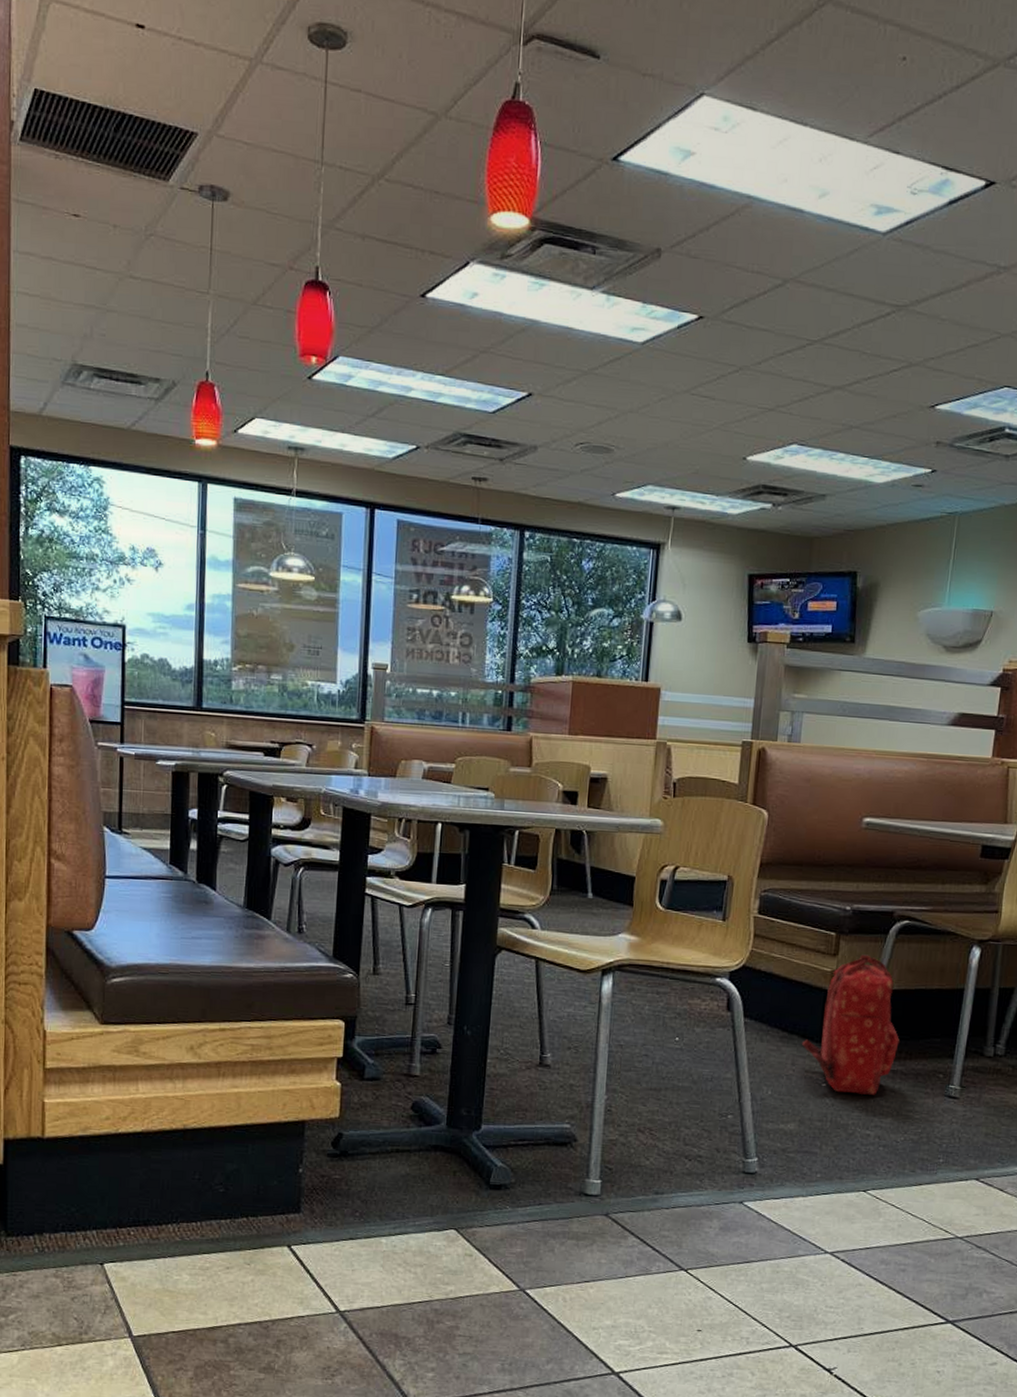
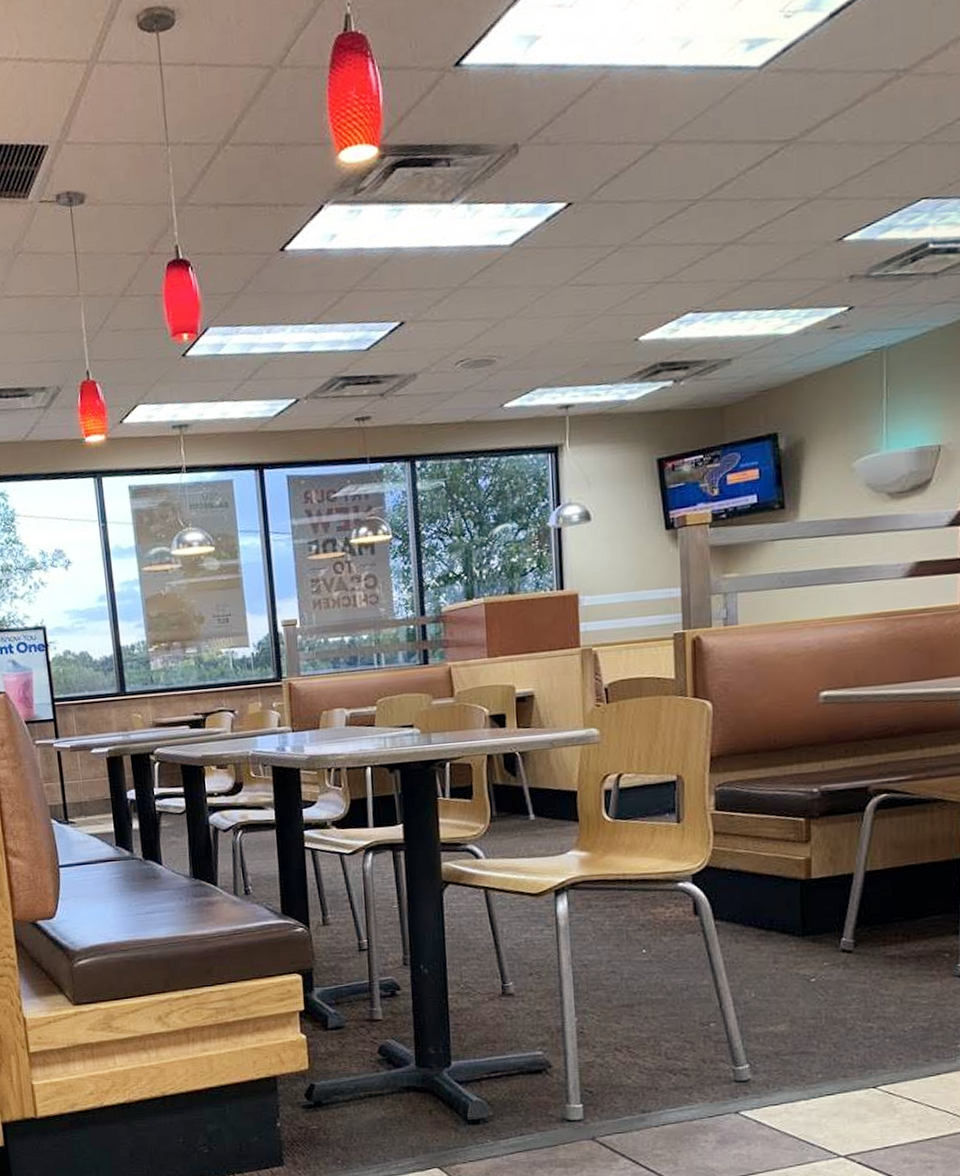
backpack: present [802,954,900,1095] -> none [783,836,893,987]

